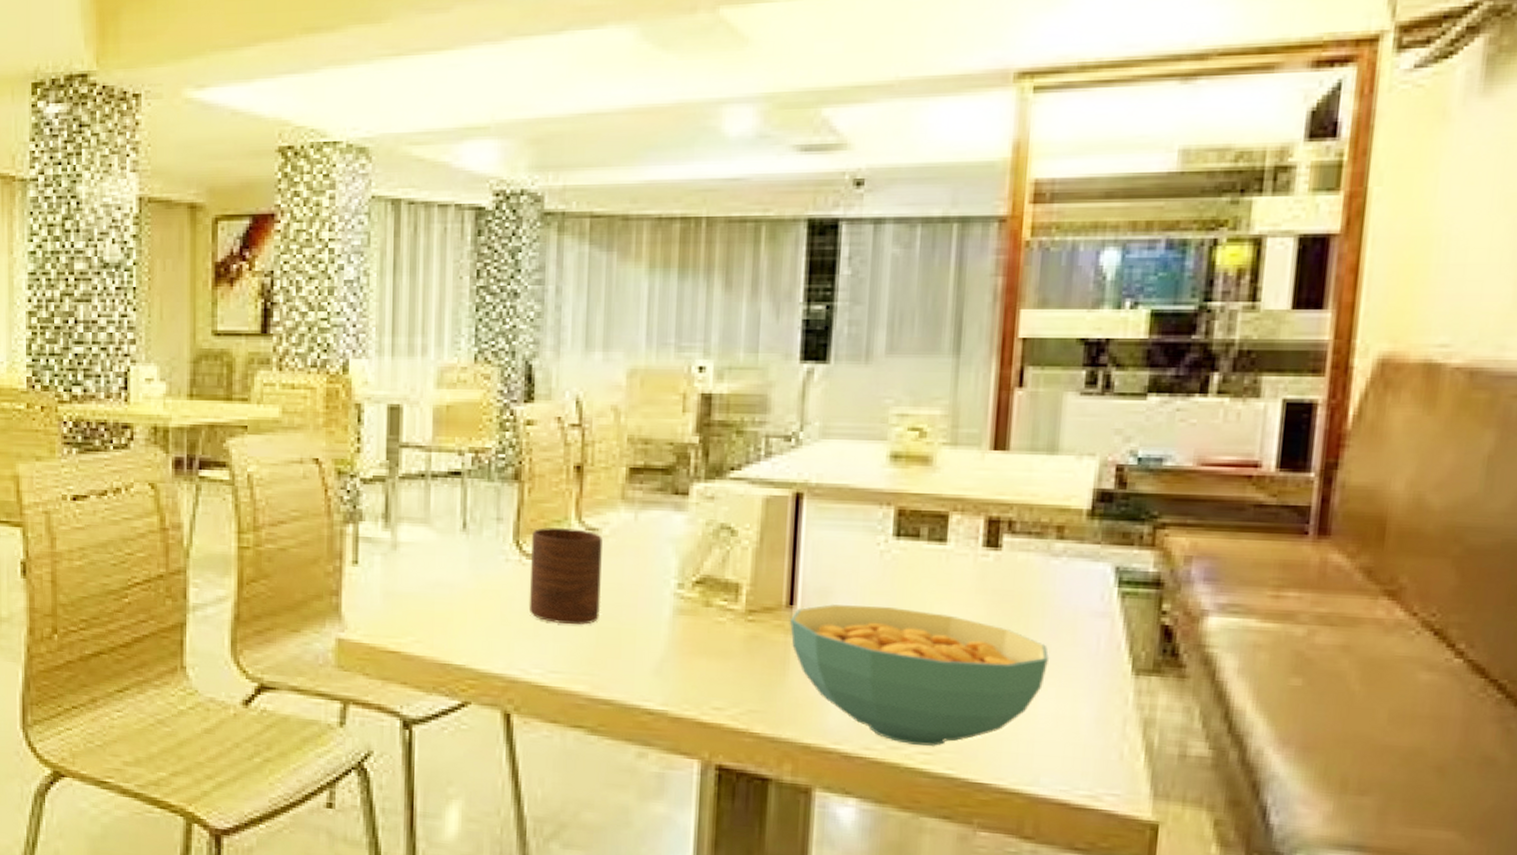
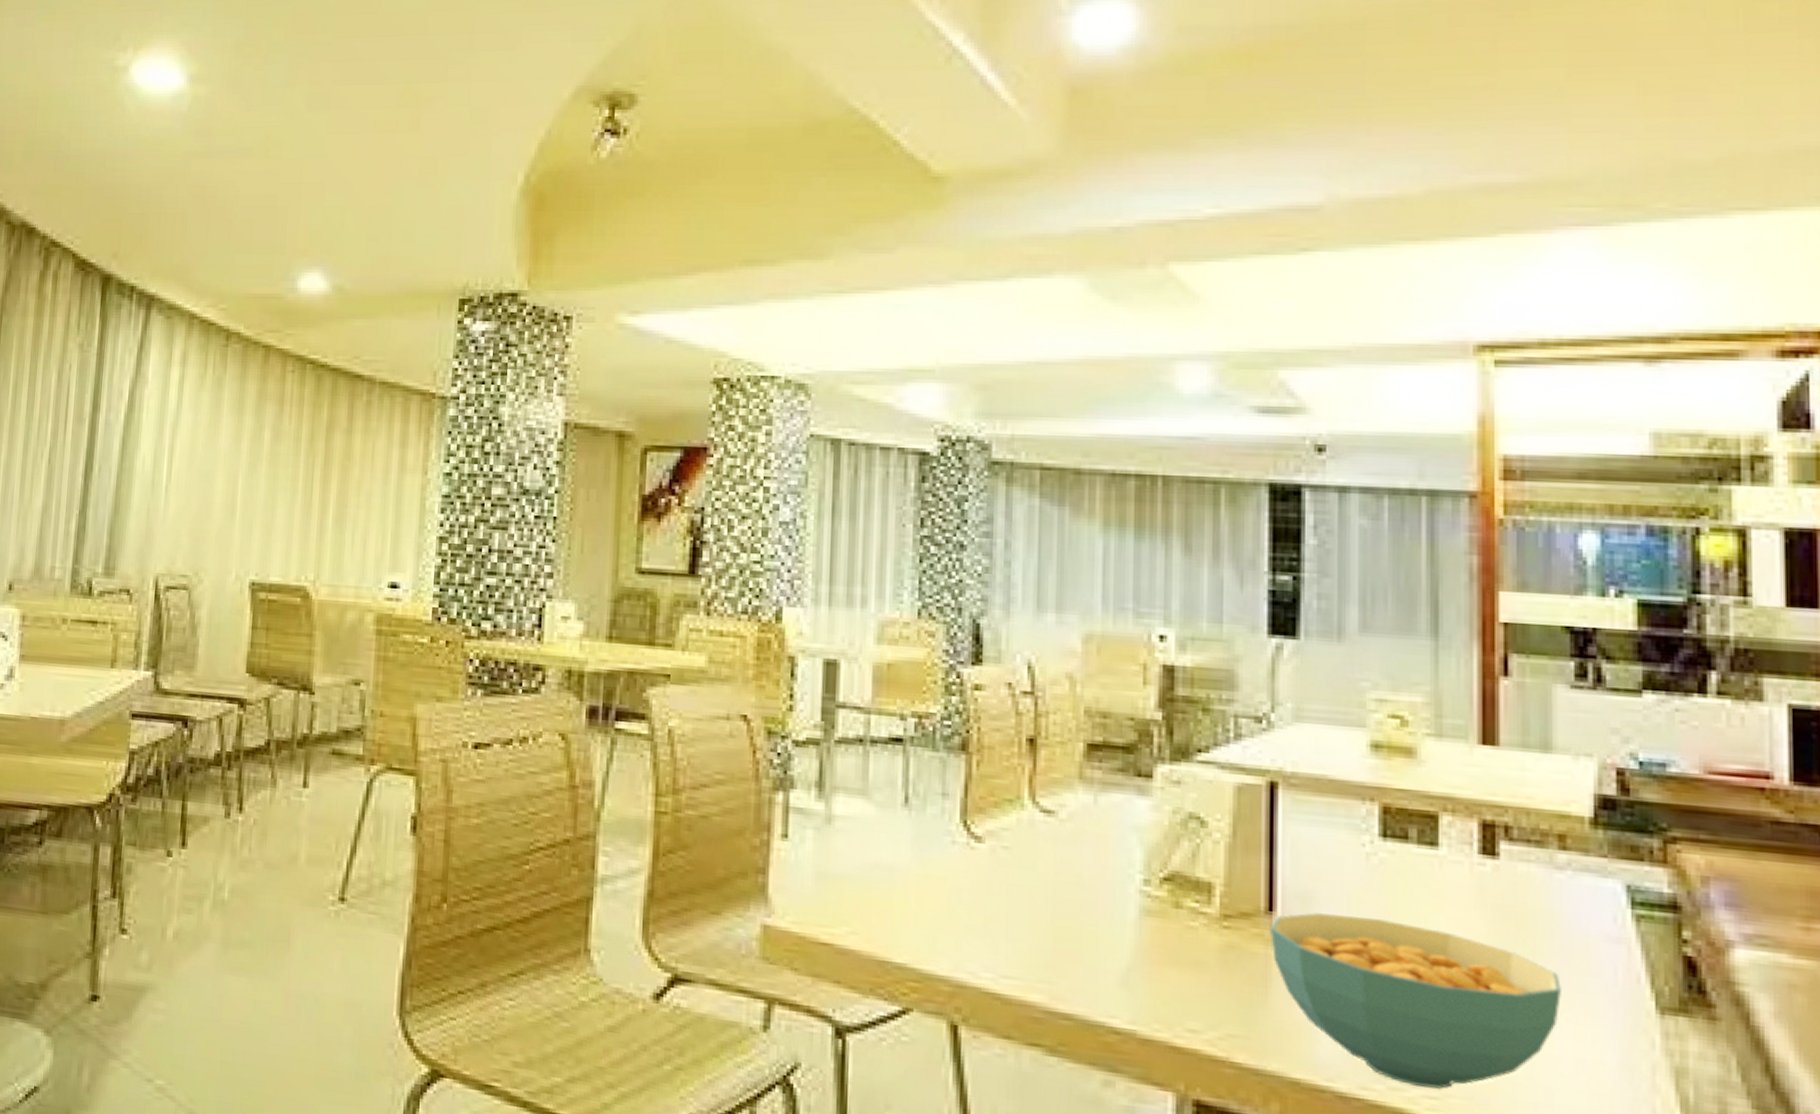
cup: present [528,527,603,625] -> none [978,807,1059,923]

